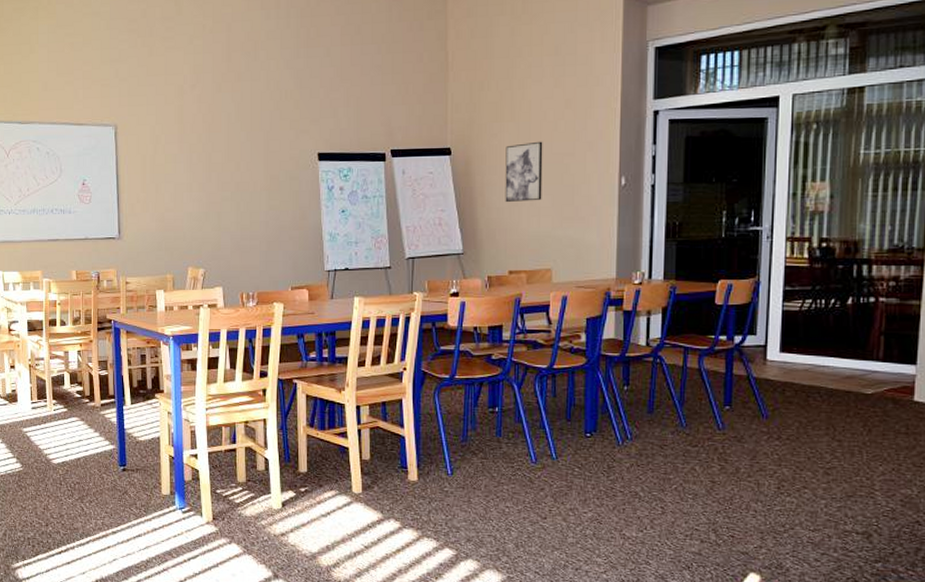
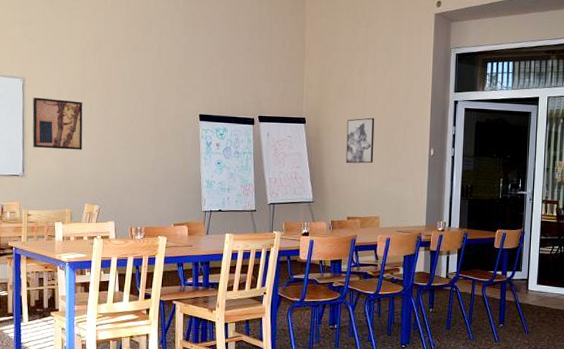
wall art: none [127,146,183,206] -> present [32,97,83,150]

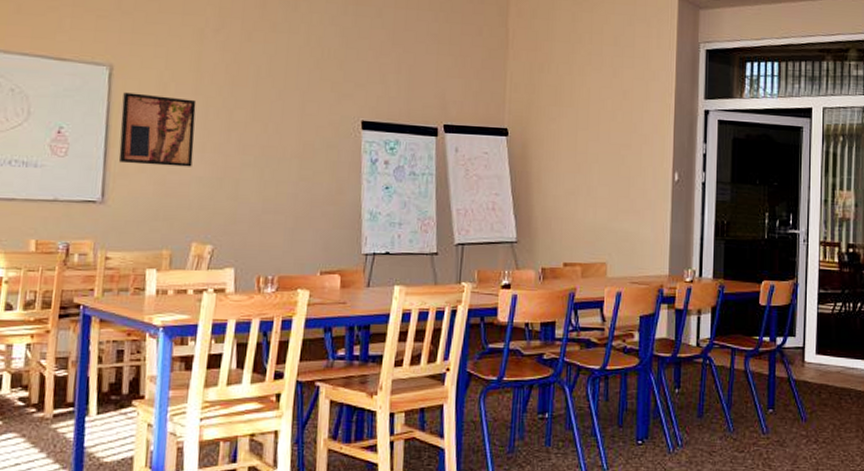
wall art: present [345,117,375,164] -> none [562,129,601,191]

